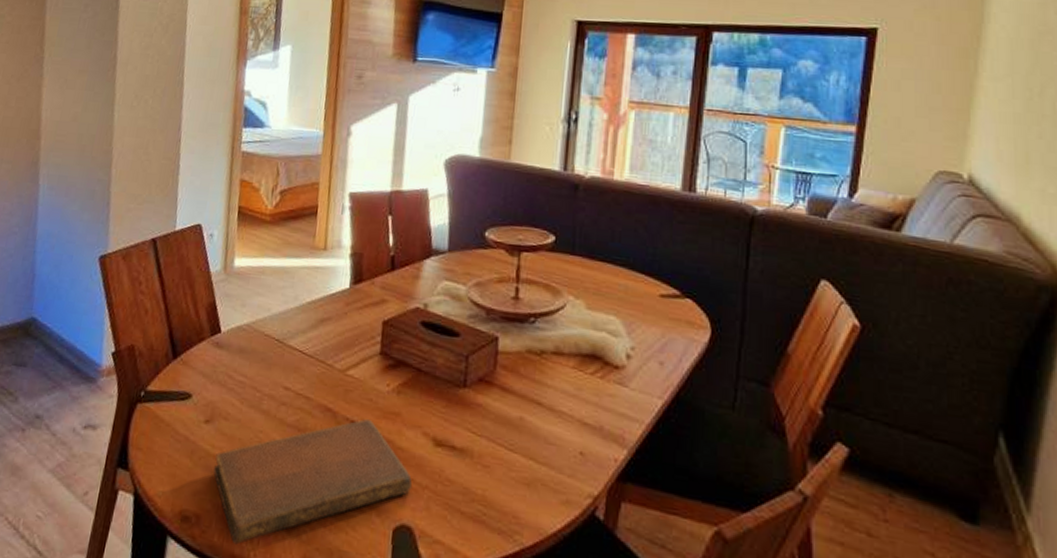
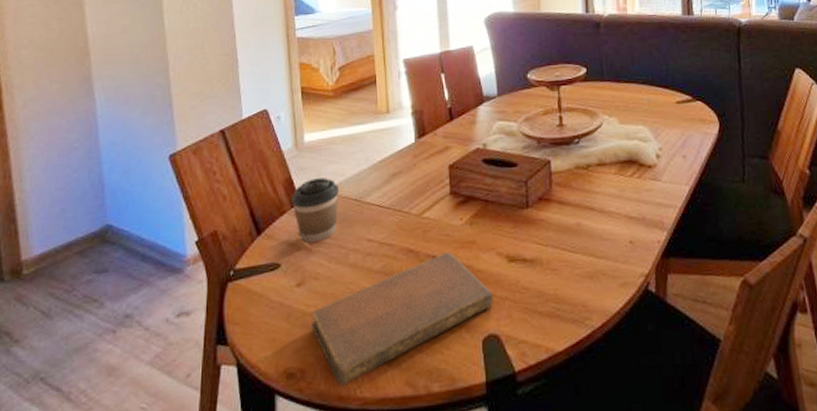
coffee cup: none [212,308,263,379] -> present [292,178,340,243]

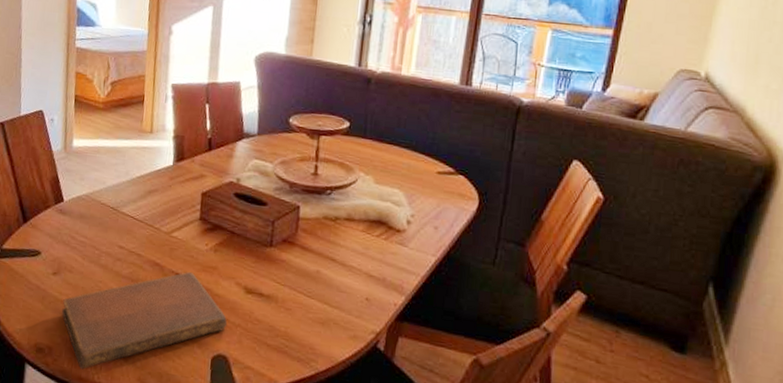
coffee cup: present [292,178,340,243] -> none [56,181,100,240]

